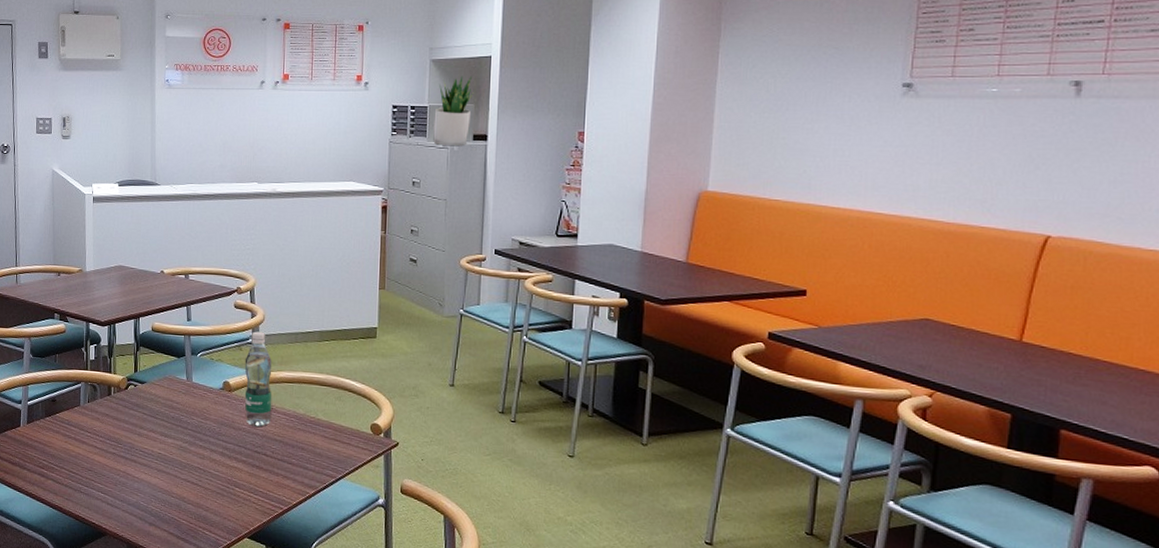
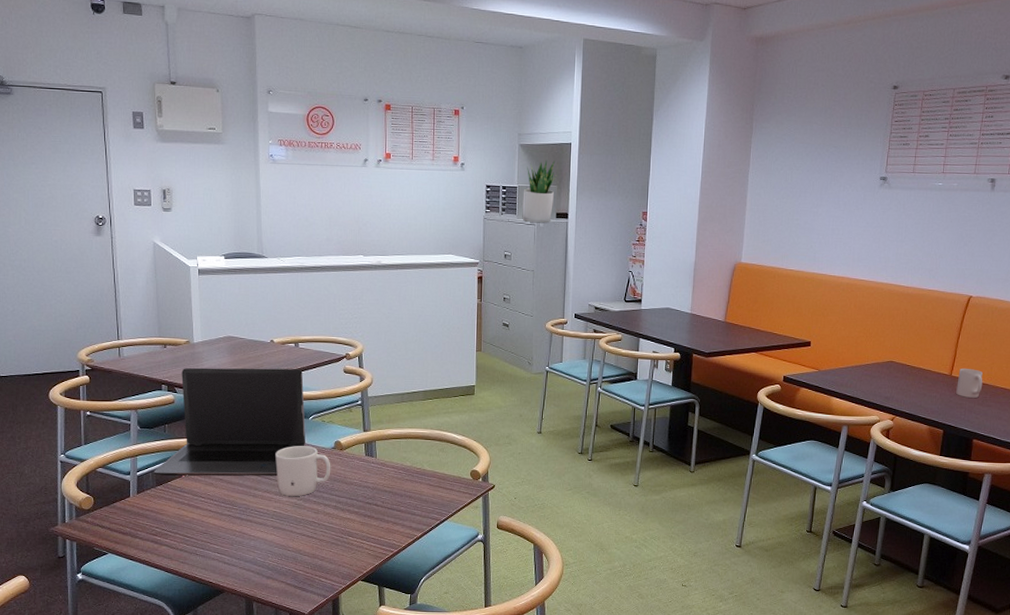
laptop computer: none [43,297,193,416] -> present [153,367,305,477]
mug: none [161,384,219,439] -> present [275,446,331,496]
bottle: present [244,331,272,427] -> none [355,394,381,480]
mug: none [1030,332,1074,374] -> present [956,369,984,399]

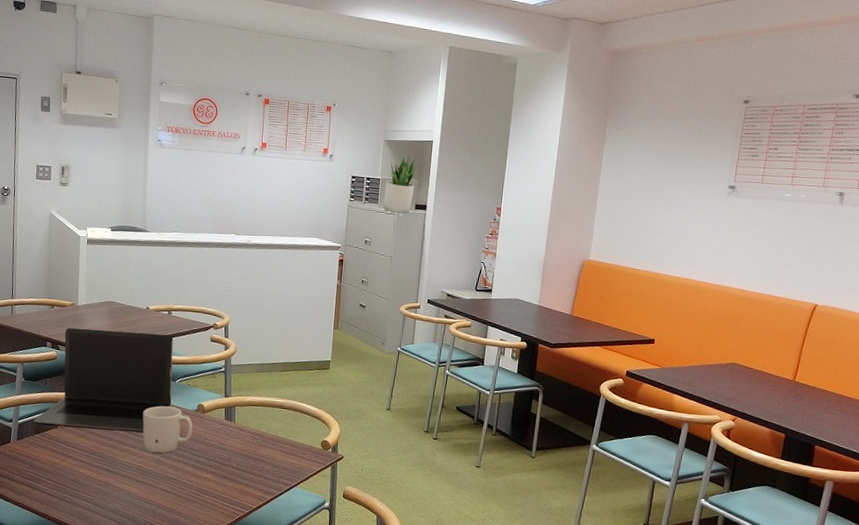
mug: present [956,369,984,399] -> none [799,375,828,406]

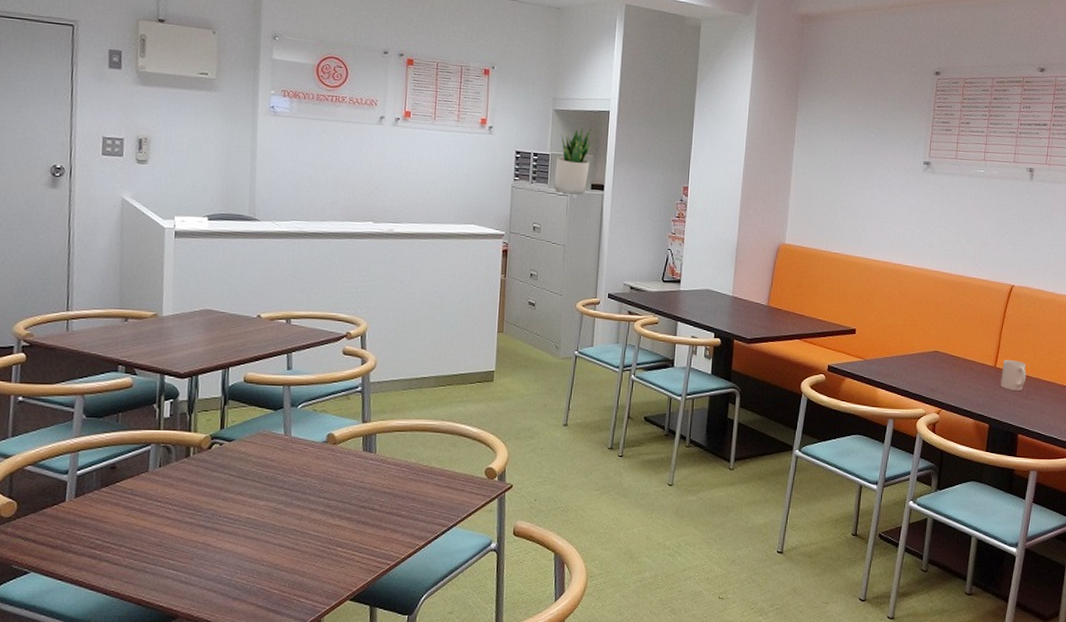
laptop computer: present [33,328,174,433] -> none [98,345,294,476]
mug: present [142,406,193,453] -> none [253,439,321,499]
mug: none [799,375,828,406] -> present [1001,360,1027,392]

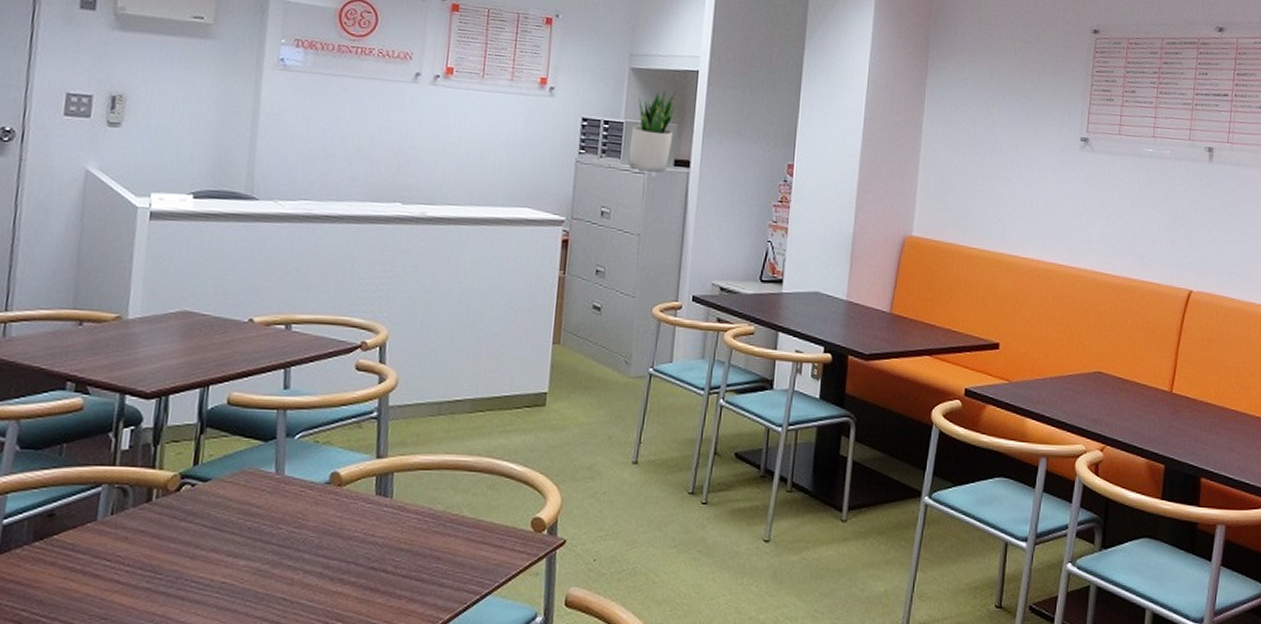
mug: present [1001,360,1027,392] -> none [1178,384,1210,424]

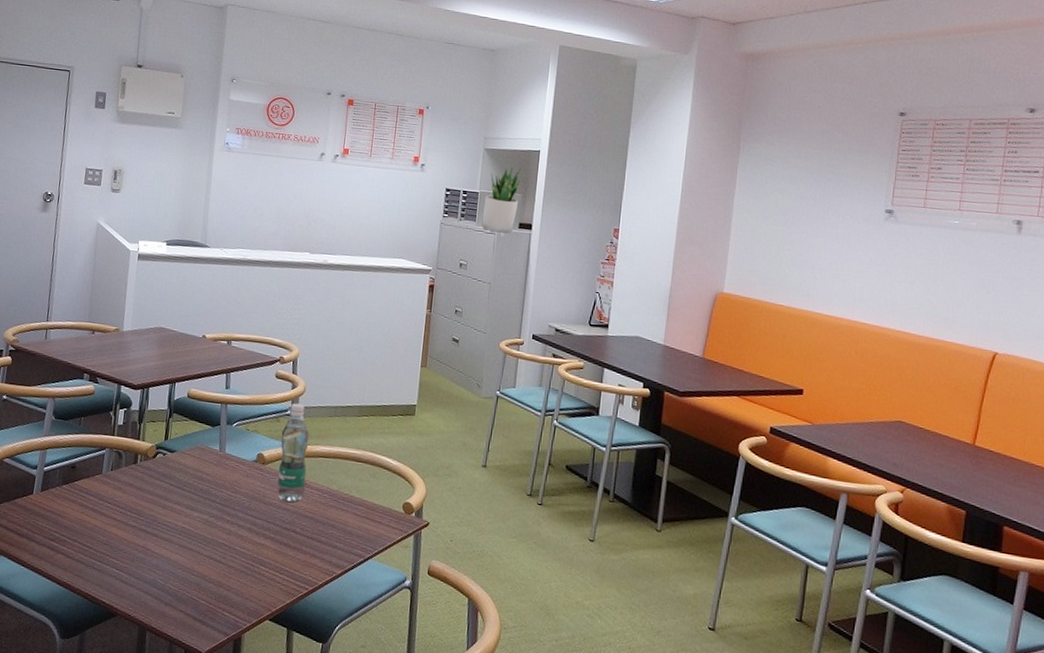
bottle: none [359,401,404,532] -> present [277,403,309,502]

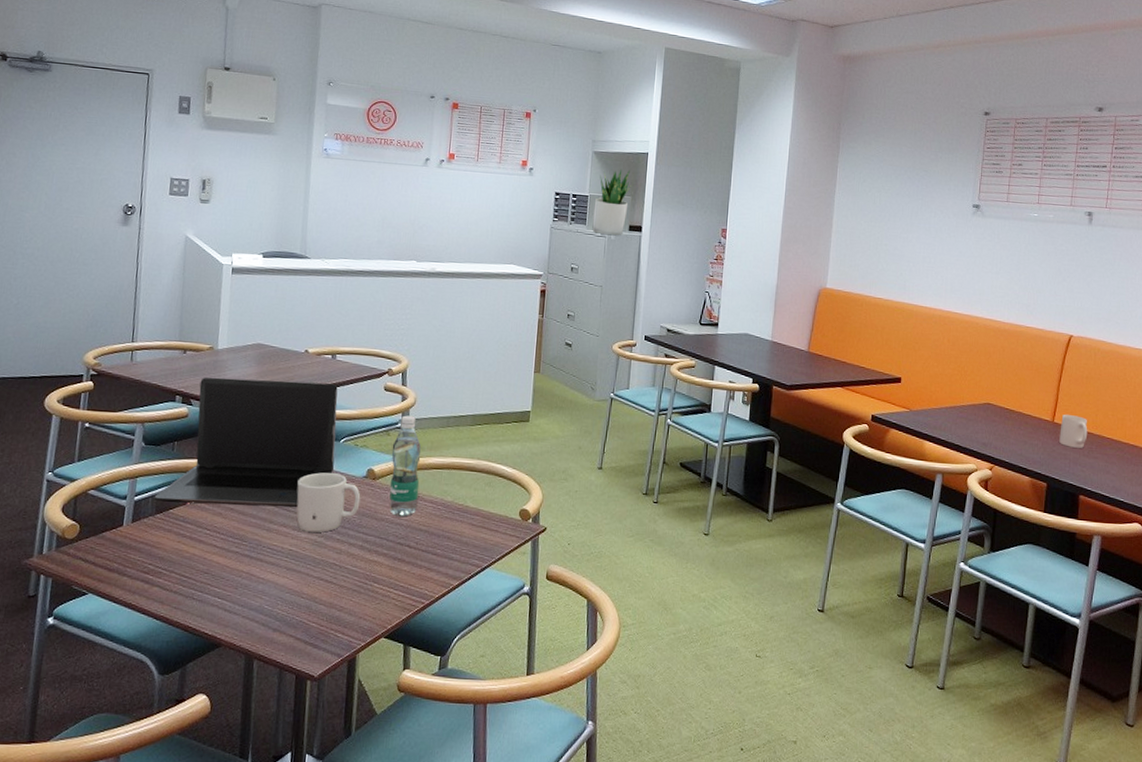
laptop computer: none [61,357,232,487] -> present [154,377,338,508]
mug: none [190,454,251,513] -> present [296,472,361,533]
mug: none [981,438,1015,476] -> present [1059,415,1088,449]

